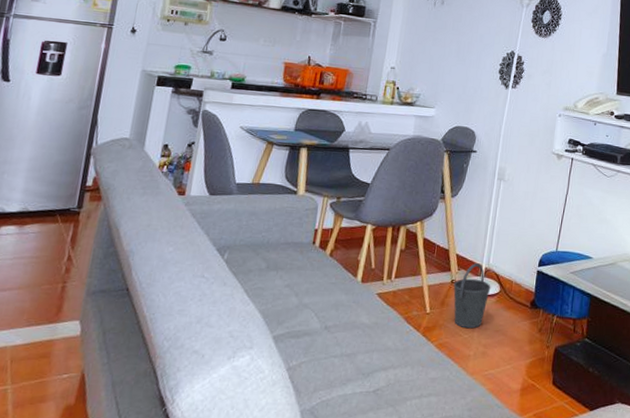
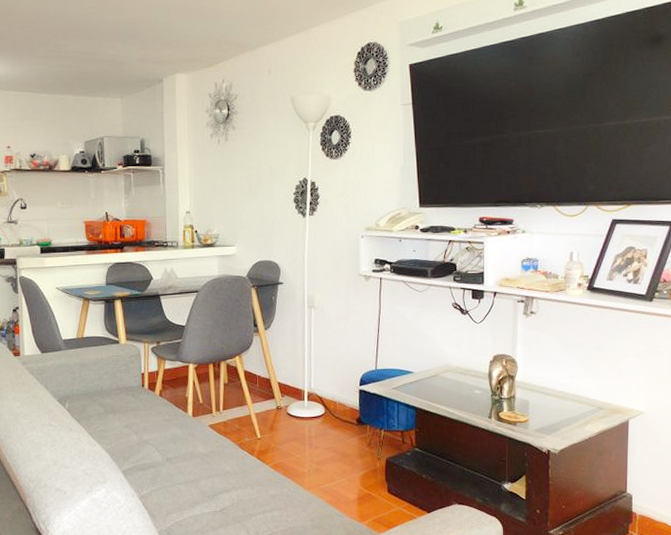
bucket: present [453,263,491,329] -> none [279,389,316,449]

